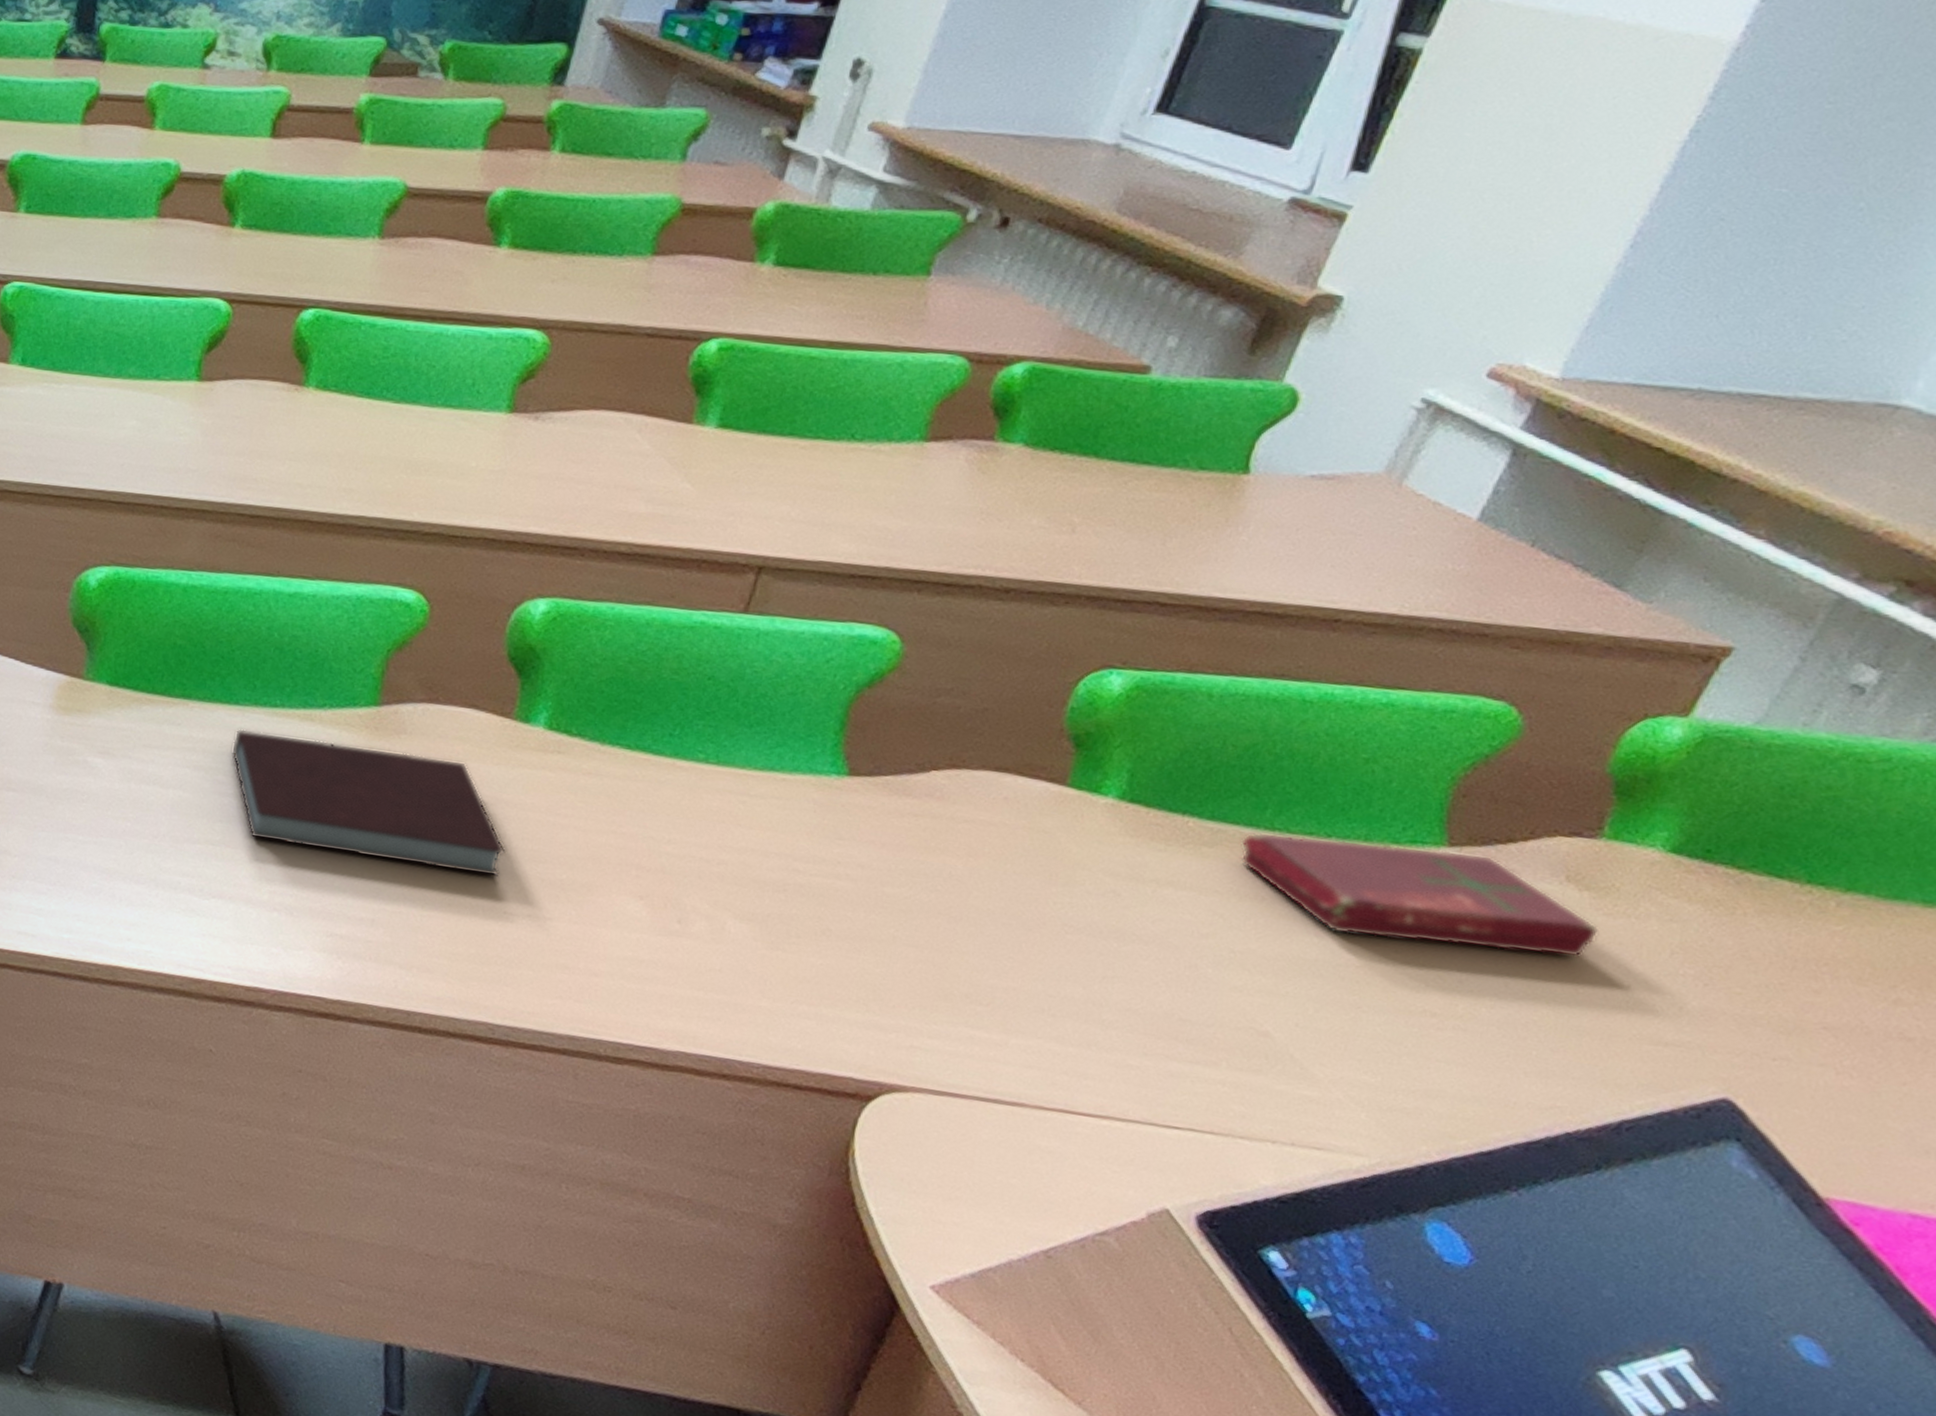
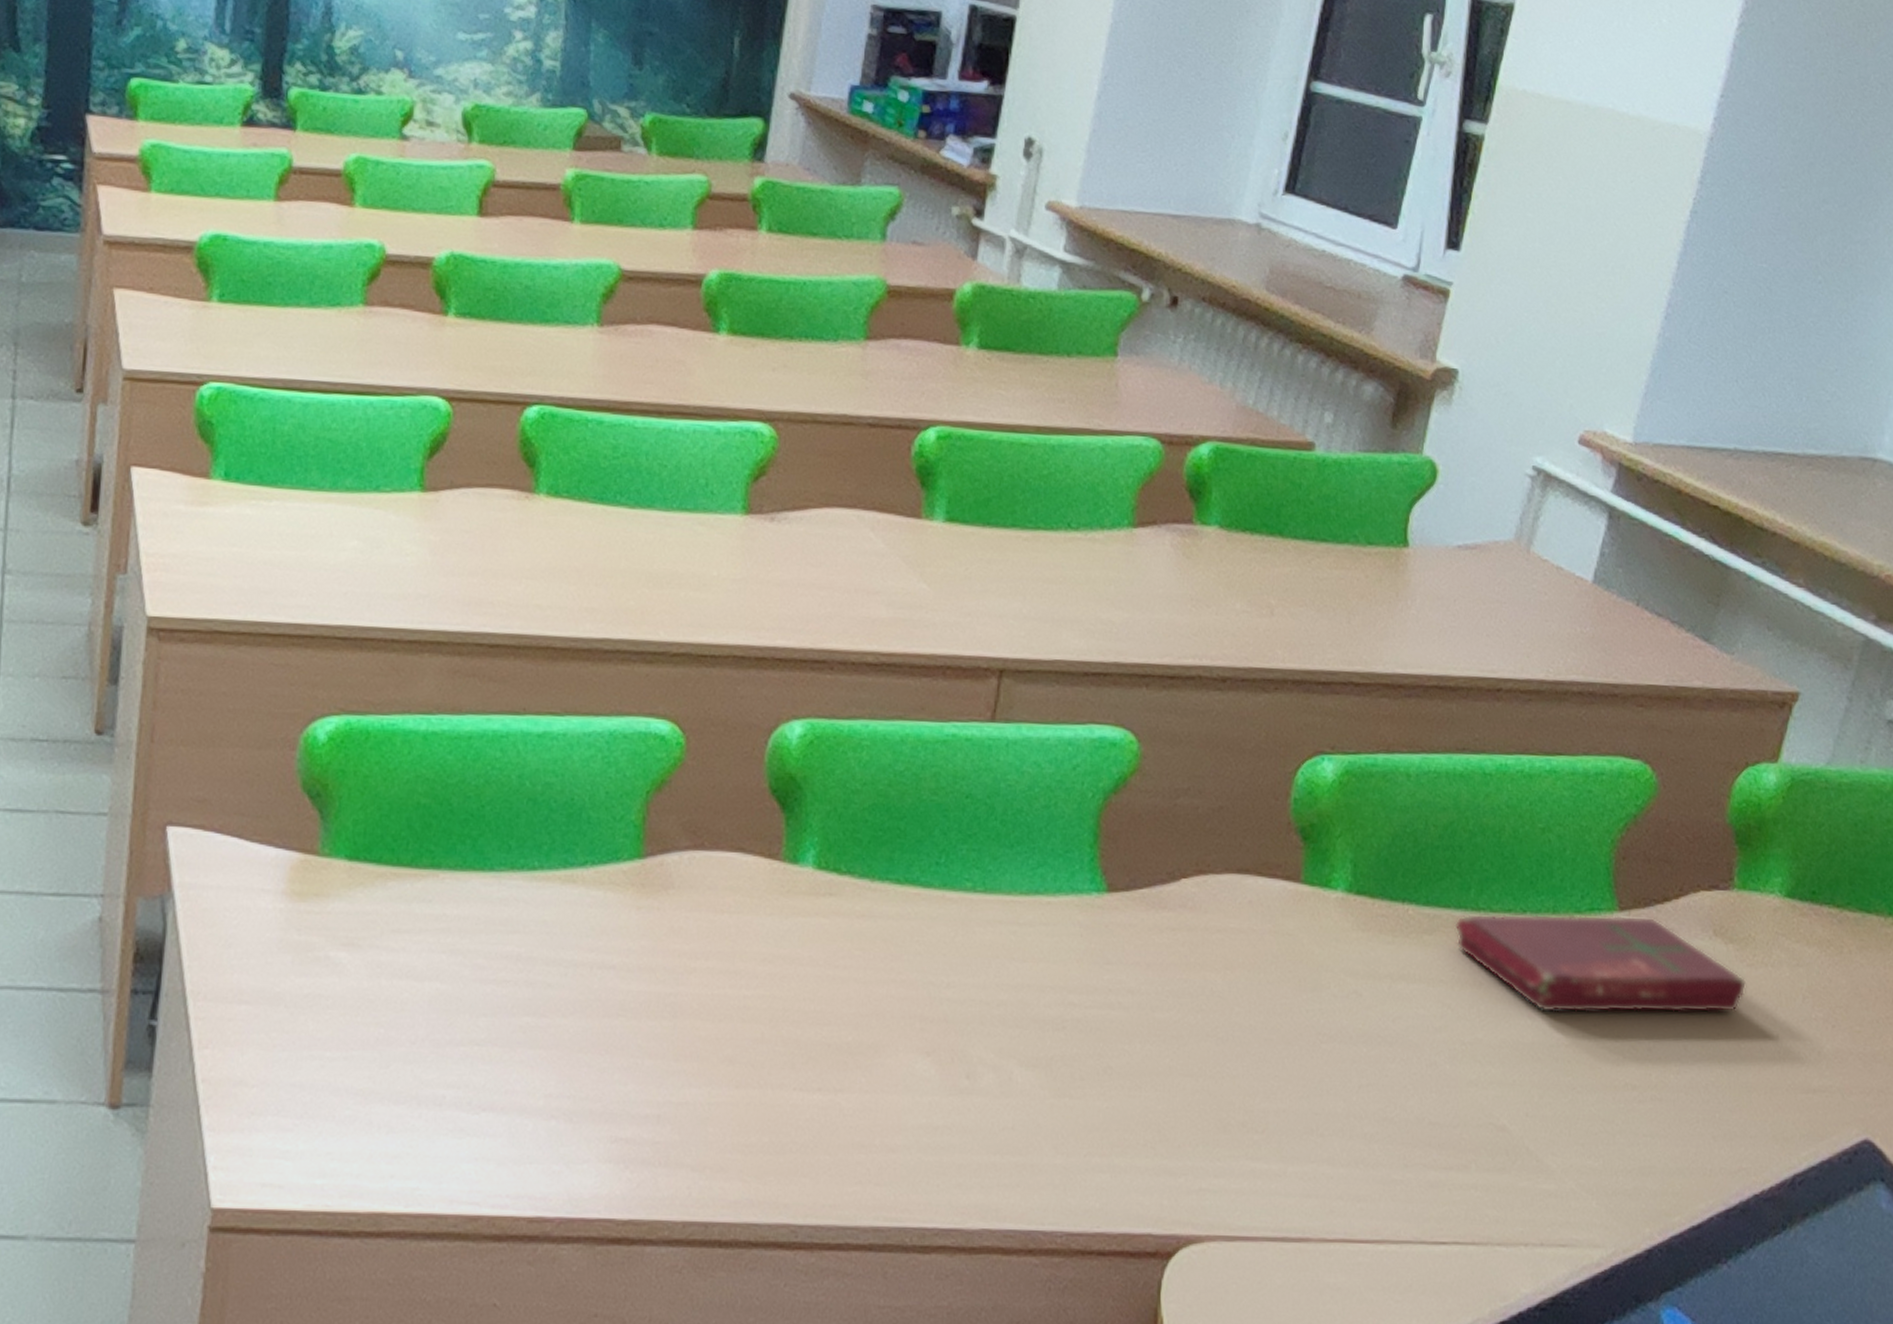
notebook: present [231,729,506,877] -> none [489,900,789,1048]

